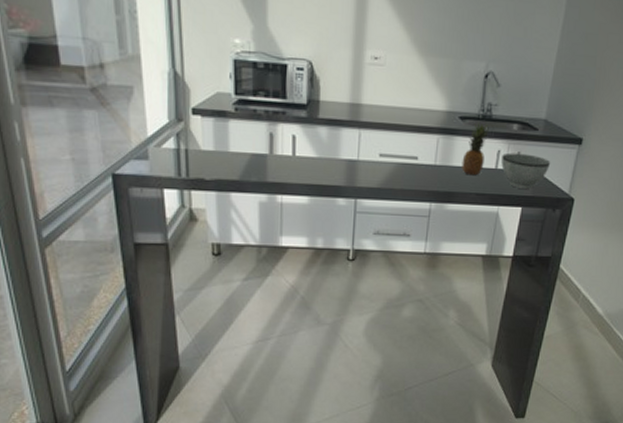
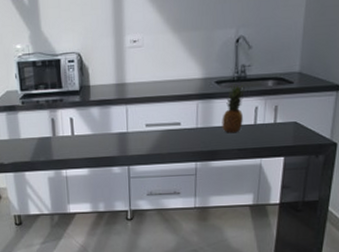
bowl: present [501,152,550,189] -> none [260,106,308,140]

